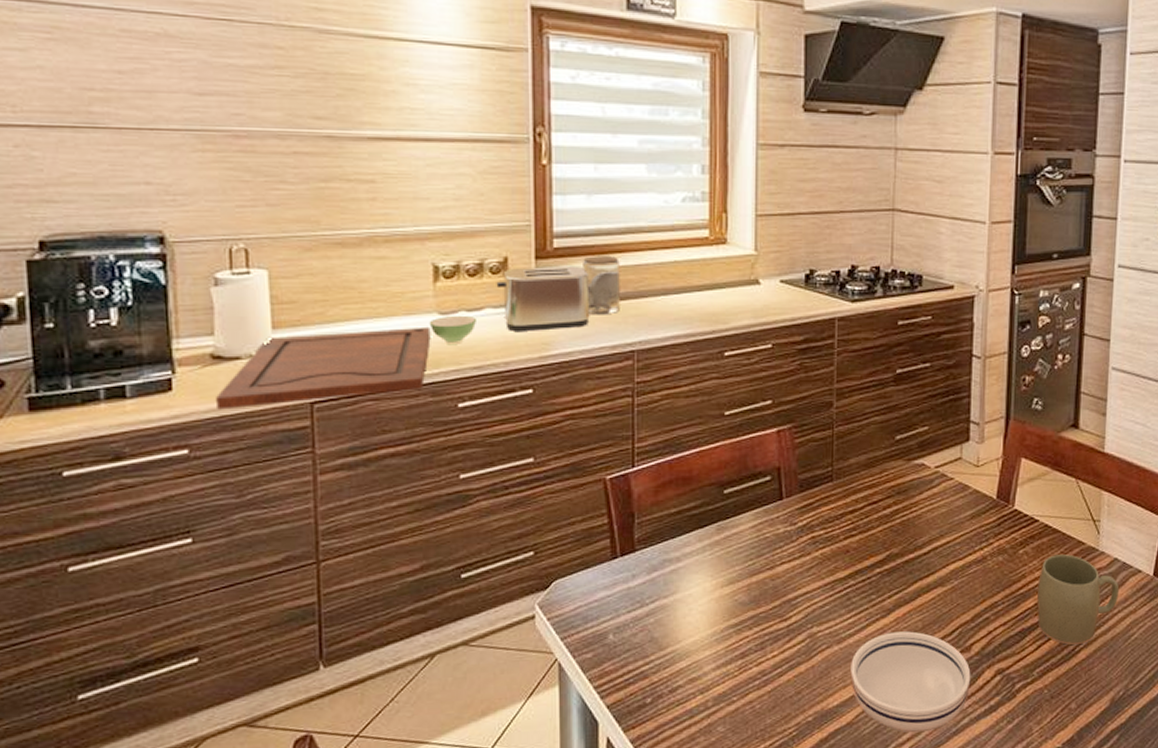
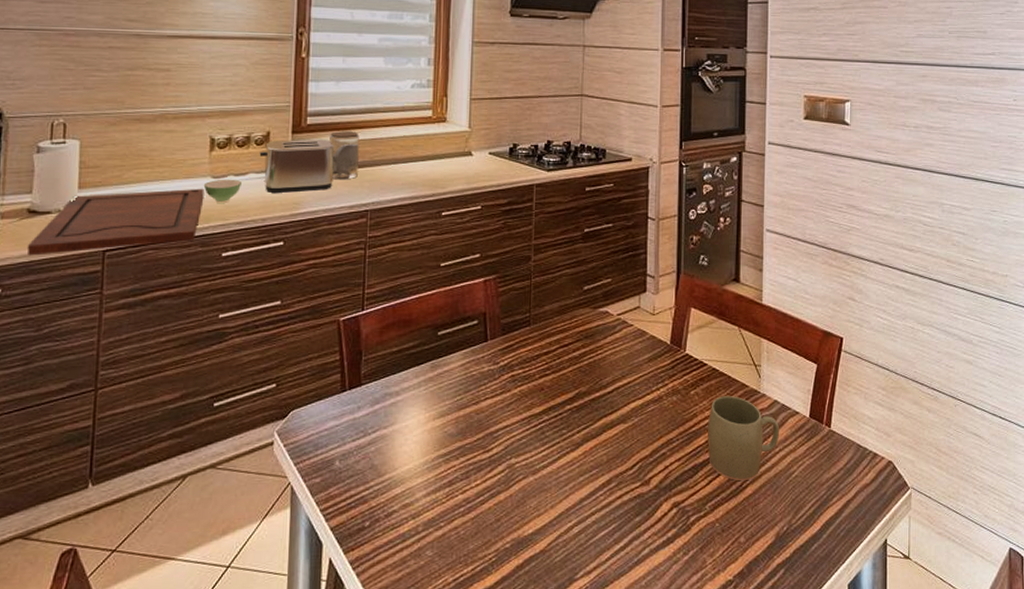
bowl: present [850,631,971,733] -> none [544,464,650,562]

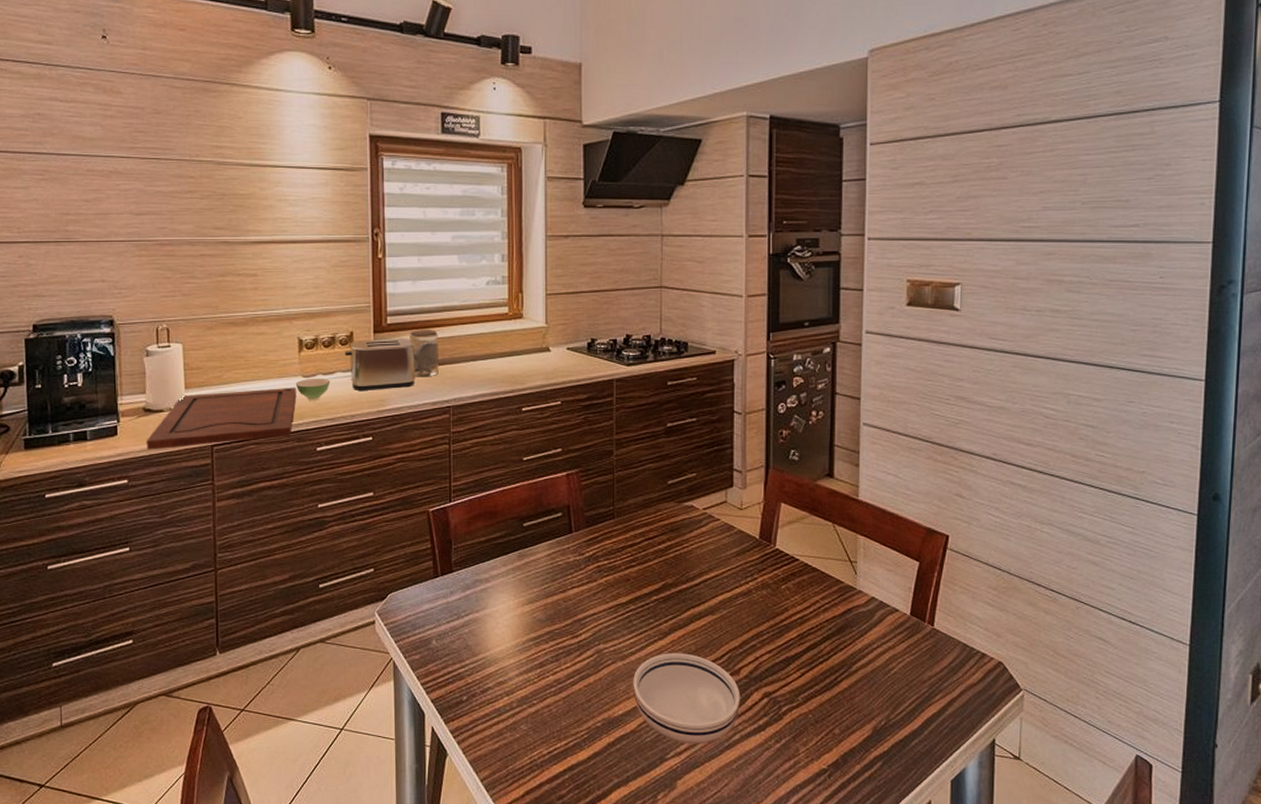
bowl: none [544,464,650,562] -> present [633,653,740,744]
mug: present [707,396,780,481] -> none [800,591,878,675]

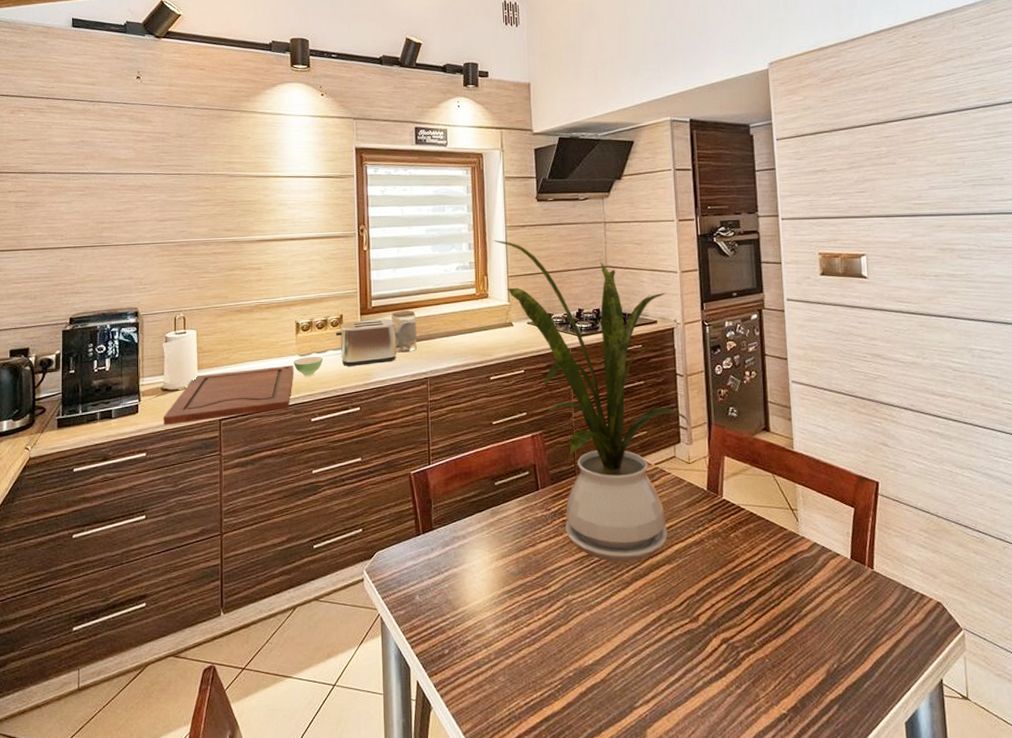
house plant: none [531,251,744,612] -> present [493,240,689,563]
bowl: present [633,653,740,744] -> none [600,602,701,692]

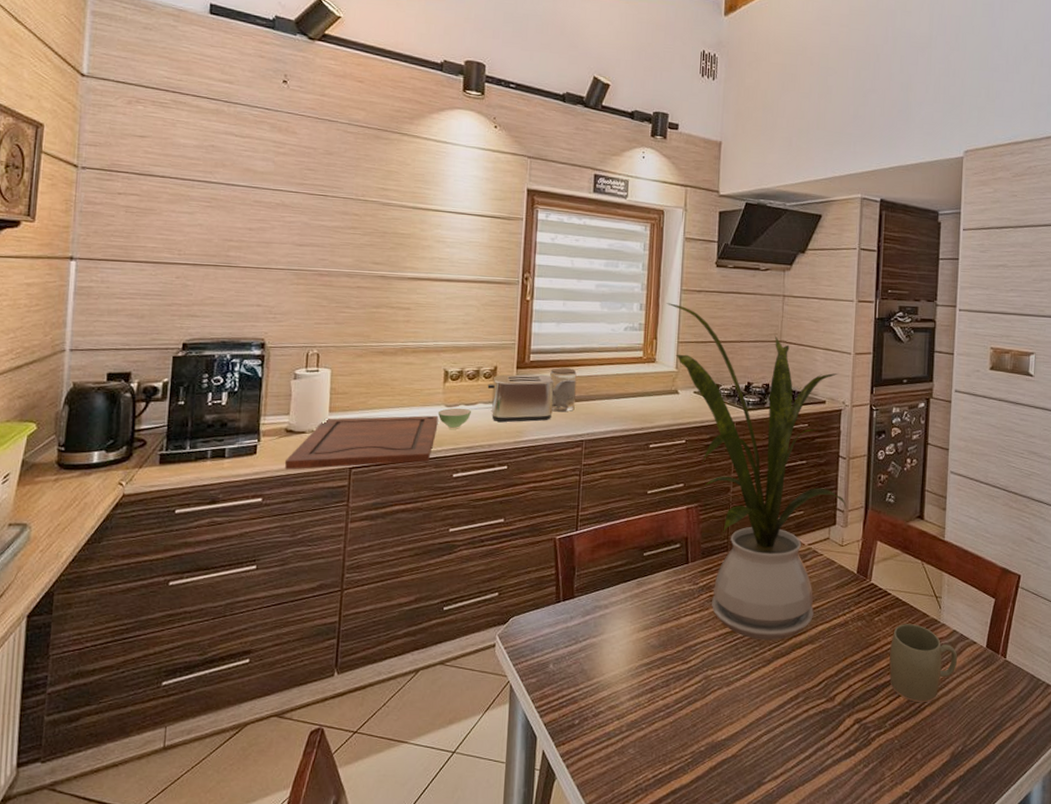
mug: none [749,538,822,620] -> present [889,624,958,703]

